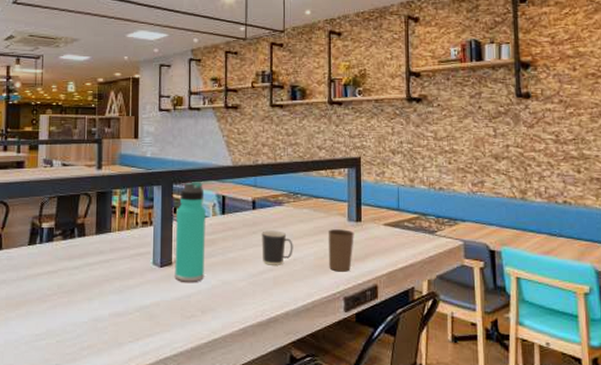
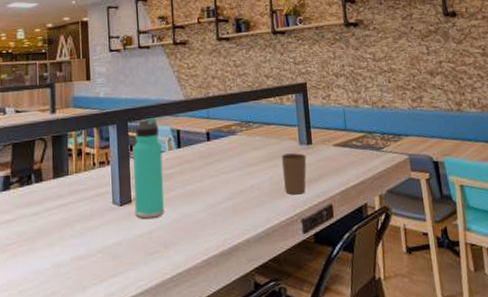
mug: present [262,230,293,265] -> none [218,159,250,195]

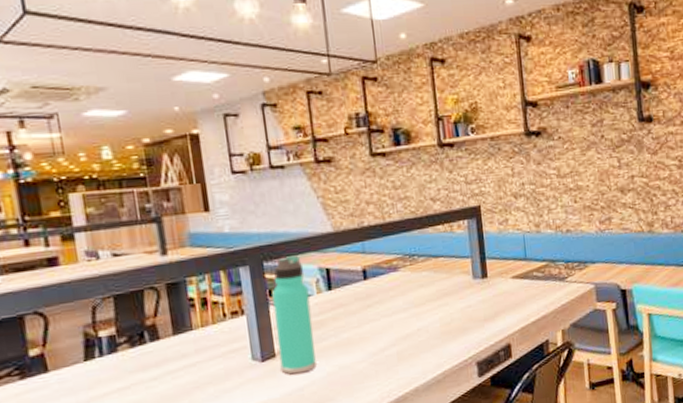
cup: present [281,153,307,195] -> none [452,288,482,336]

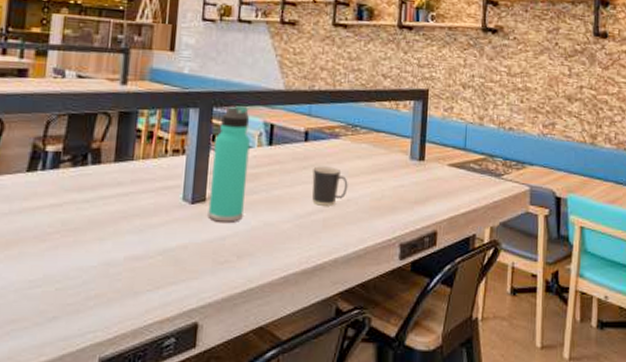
mug: none [377,300,416,340] -> present [312,166,348,206]

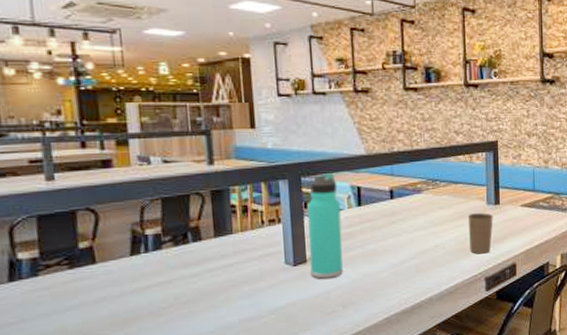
mug: present [312,166,348,206] -> none [401,219,434,254]
cup: none [386,168,416,216] -> present [467,213,493,254]

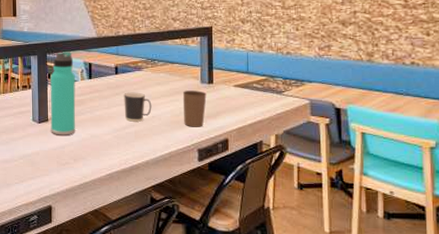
mug: none [401,219,434,254] -> present [124,92,152,122]

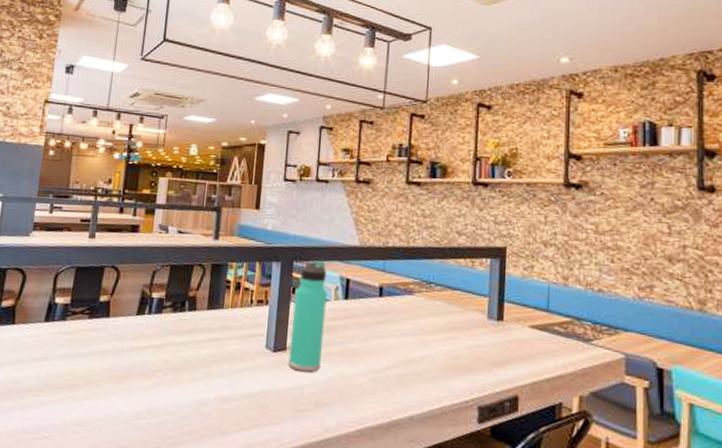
mug: present [124,92,152,122] -> none [386,321,423,362]
cup: present [182,90,207,127] -> none [462,326,494,377]

